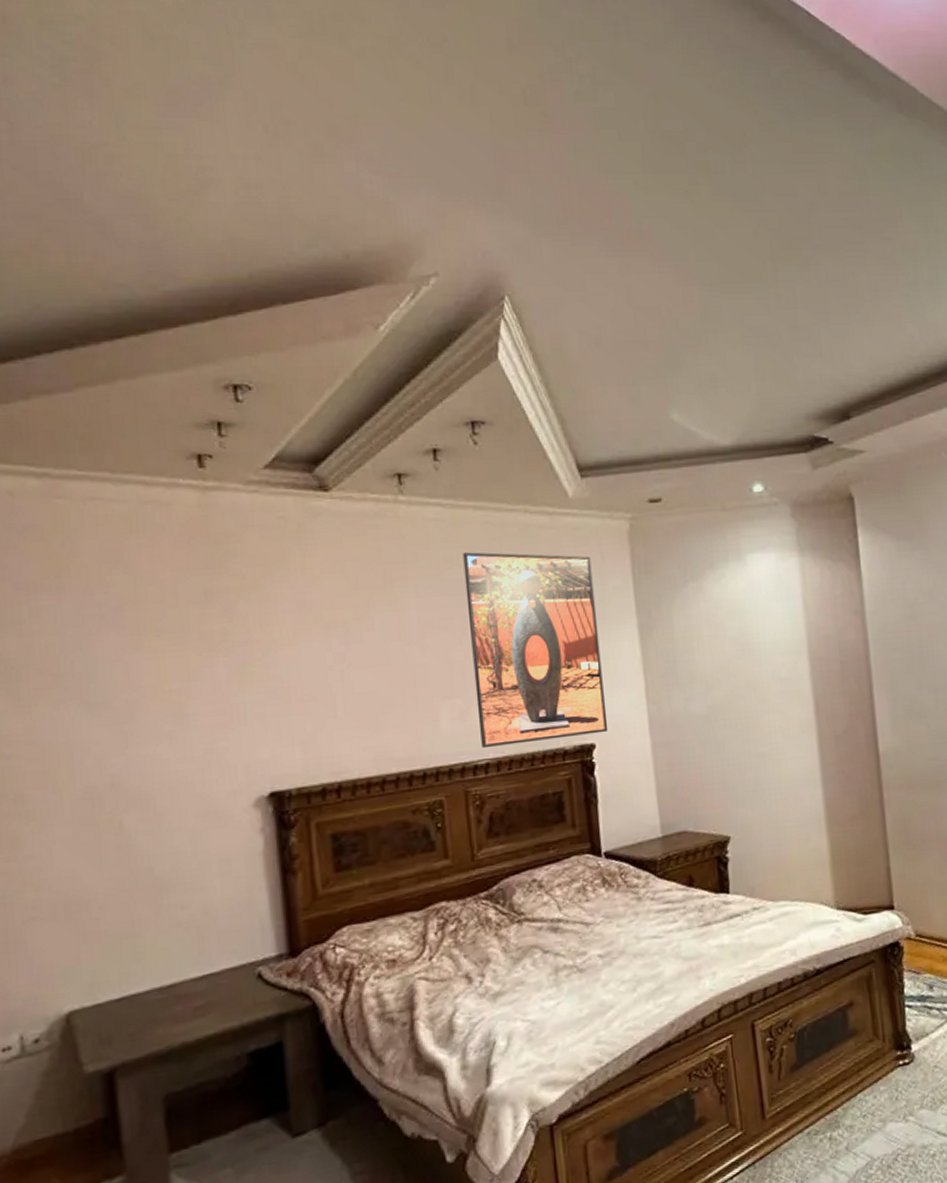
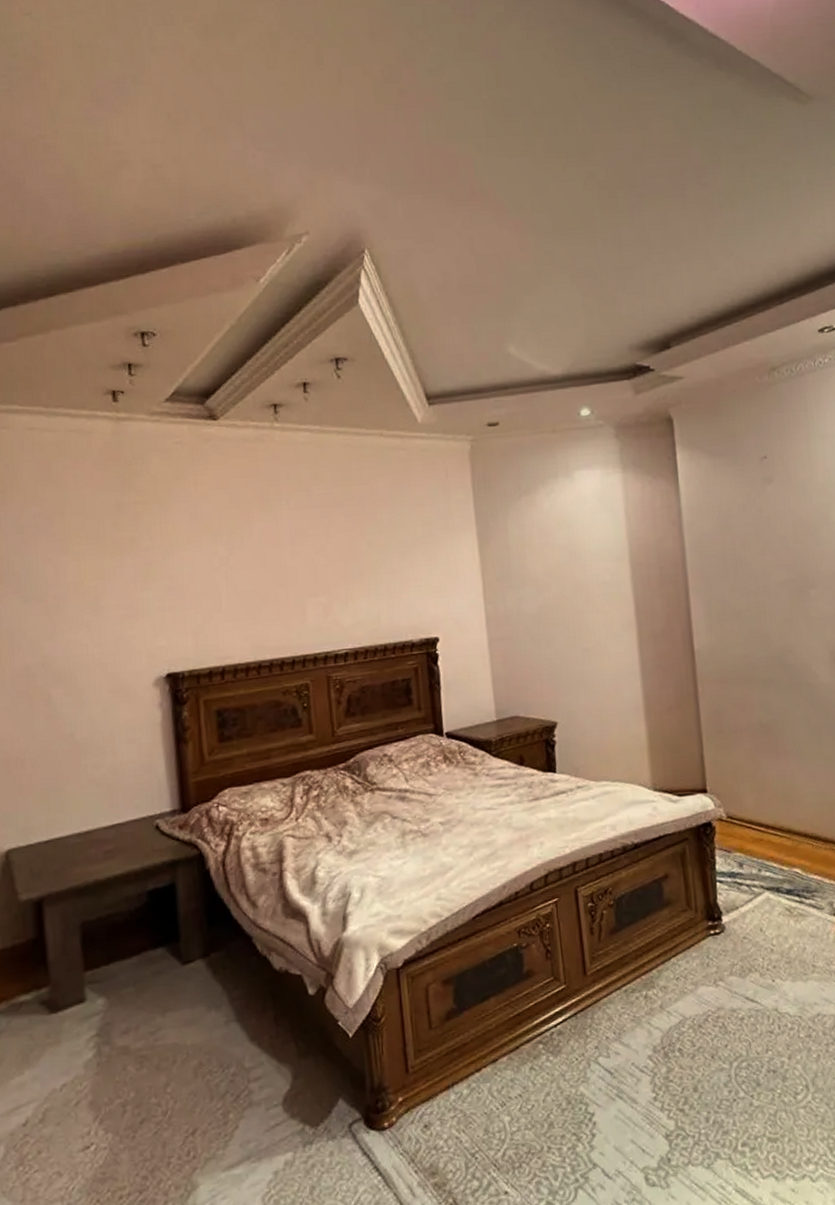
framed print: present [463,552,608,749] -> none [327,470,450,640]

